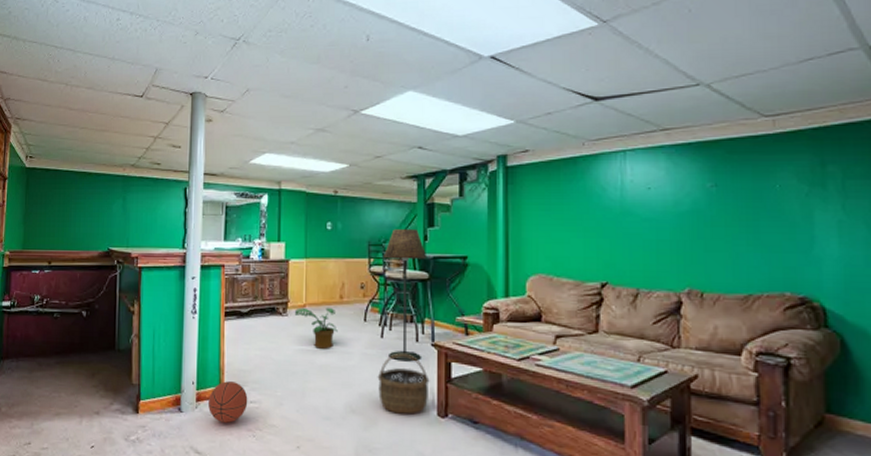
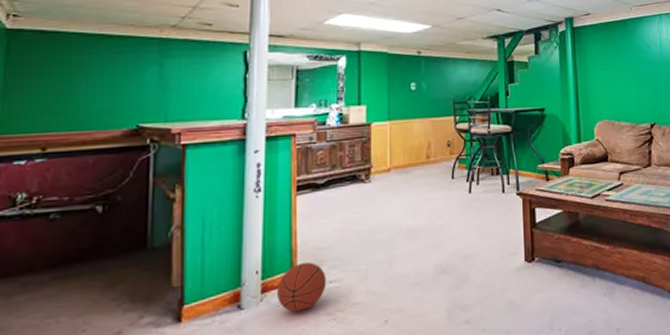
potted plant: present [295,307,338,349] -> none [379,168,425,213]
wicker basket: present [377,354,430,414] -> none [467,206,517,266]
floor lamp: present [384,229,427,362] -> none [469,86,510,214]

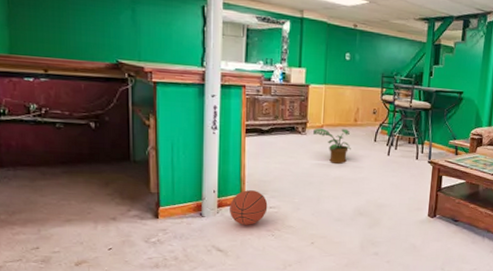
potted plant: none [379,168,425,213] -> present [313,128,351,164]

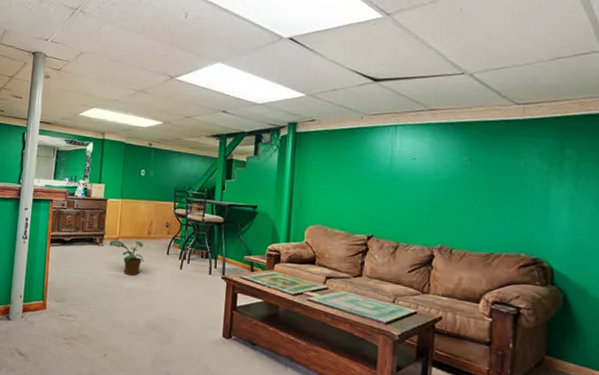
basketball: present [230,190,268,225] -> none [32,297,66,332]

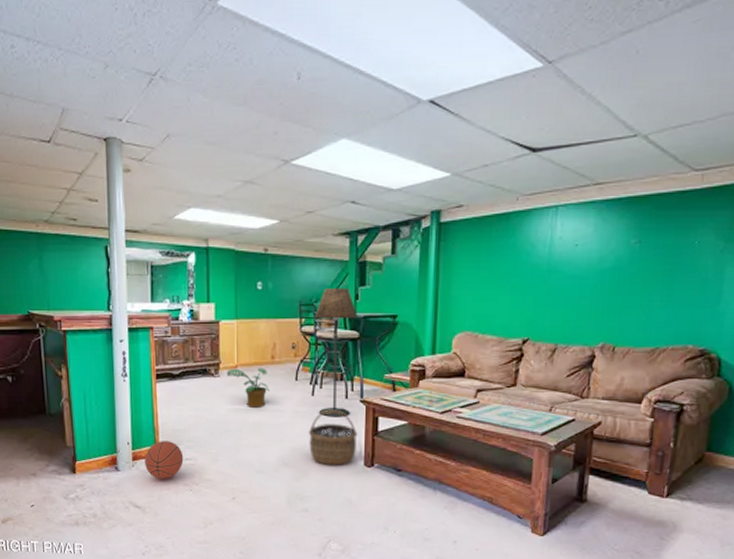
basketball: none [32,297,66,332] -> present [145,441,184,479]
wicker basket: none [174,283,218,334] -> present [308,410,358,465]
floor lamp: none [185,179,224,291] -> present [315,288,358,418]

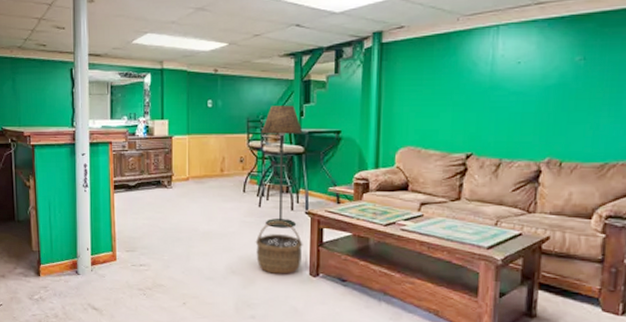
basketball: present [145,441,184,479] -> none [102,247,138,284]
potted plant: present [227,367,270,408] -> none [179,179,219,218]

